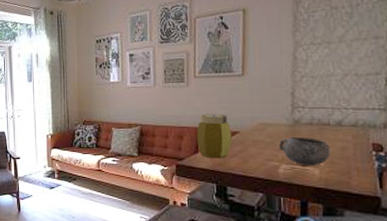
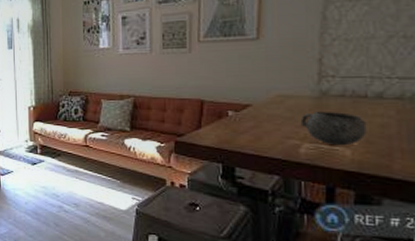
jar: present [196,113,231,159] -> none [199,83,242,135]

